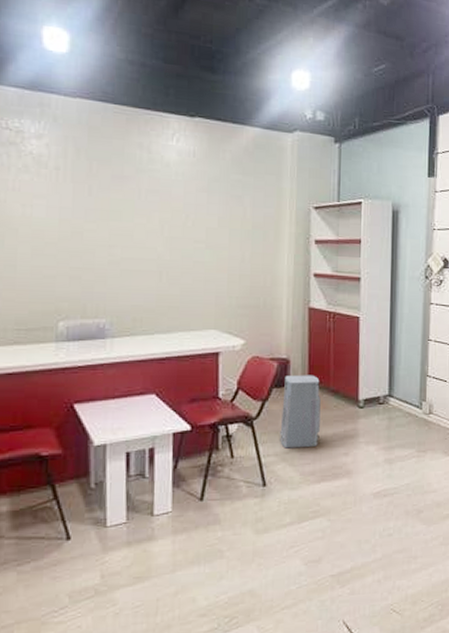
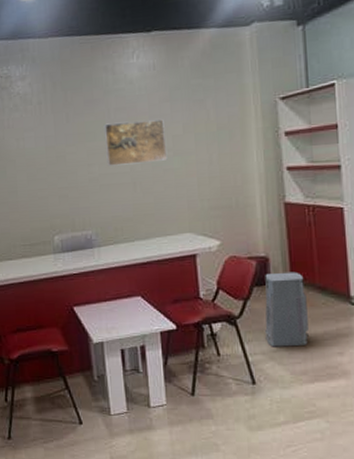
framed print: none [131,205,199,252] -> present [103,119,168,166]

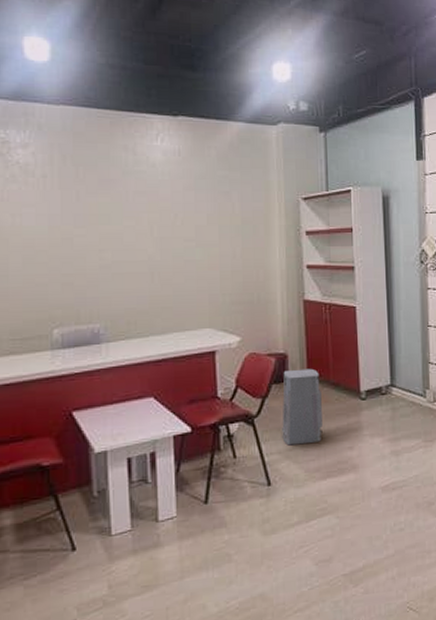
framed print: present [103,119,168,166] -> none [120,208,190,253]

